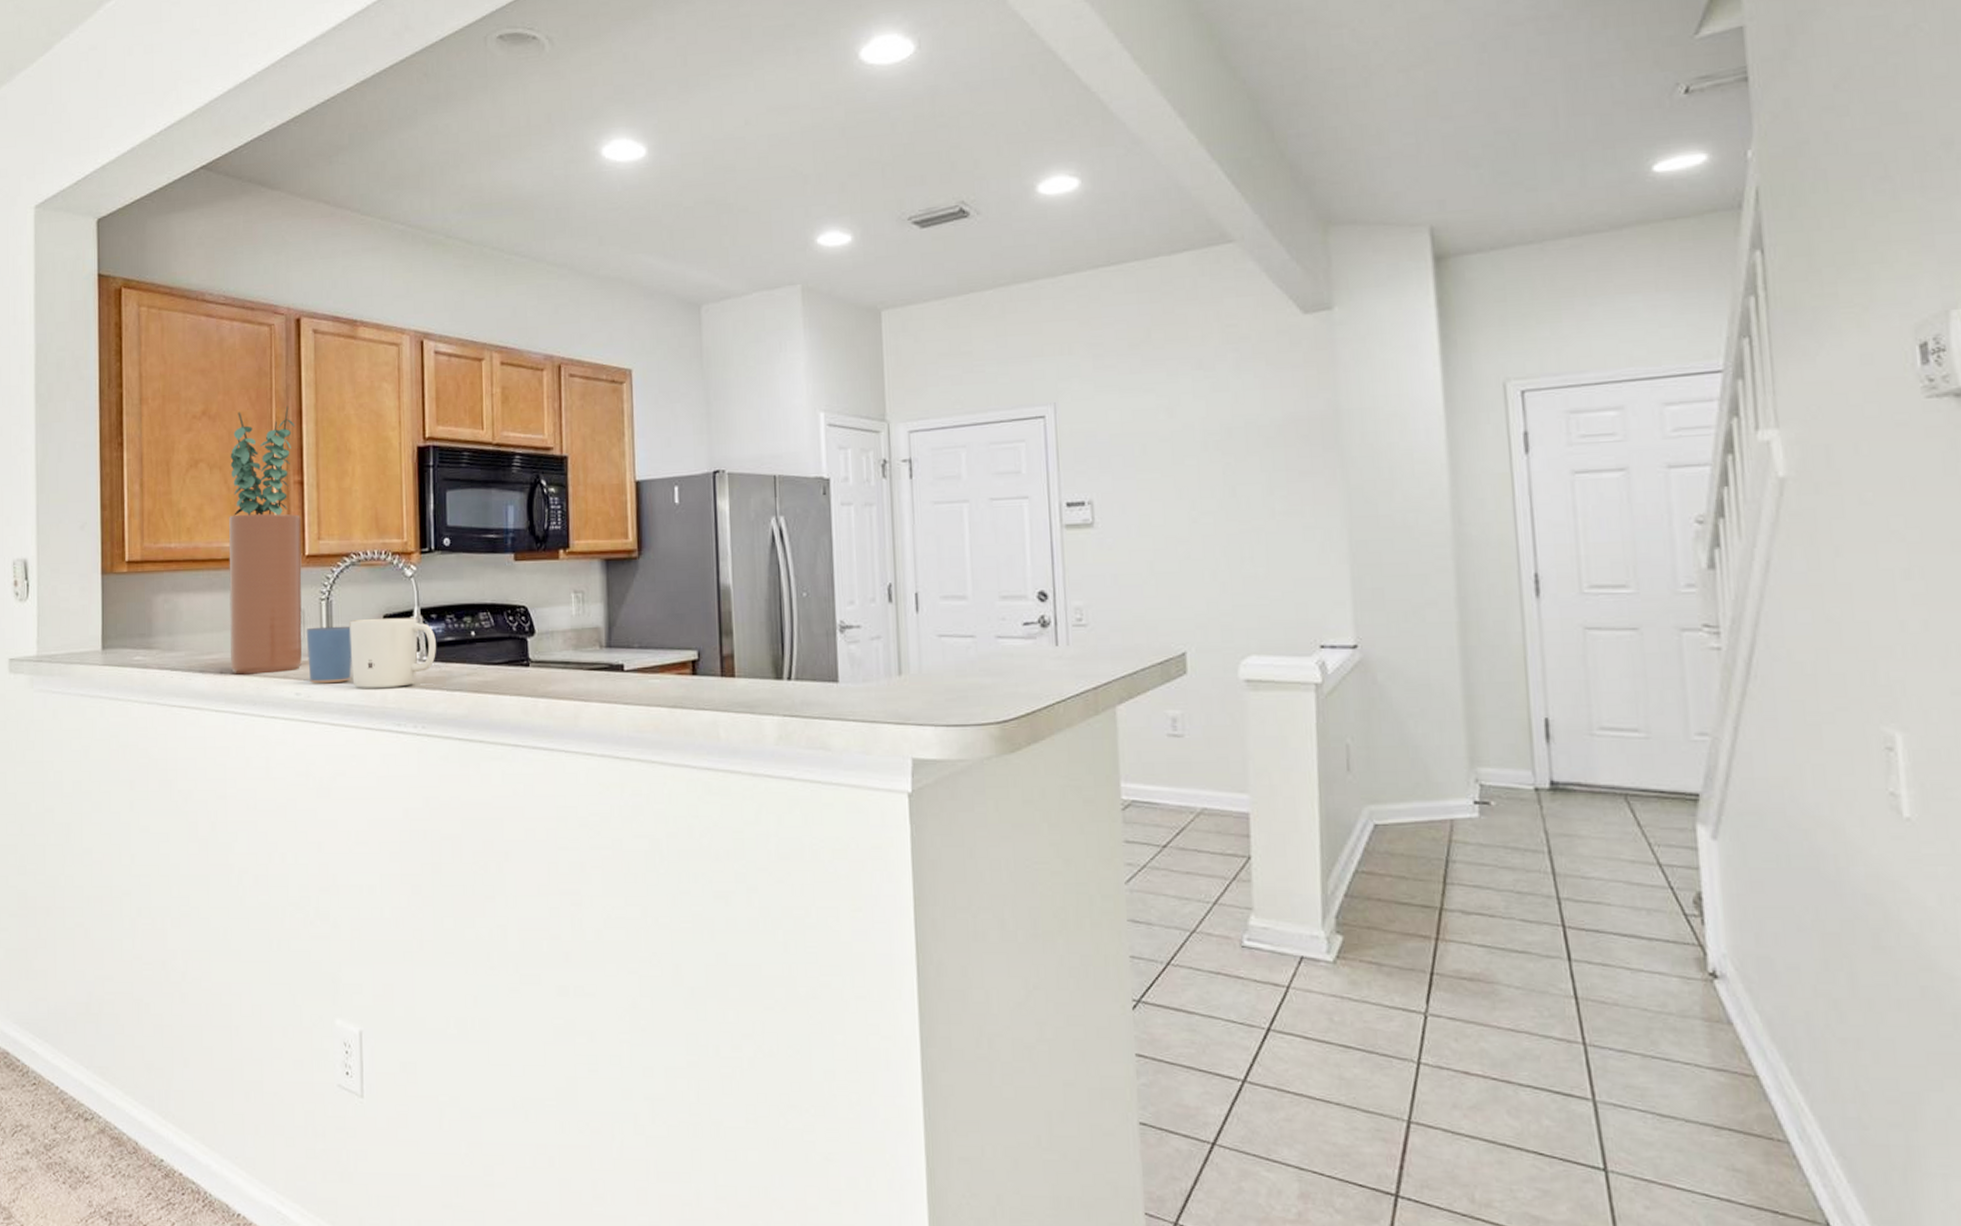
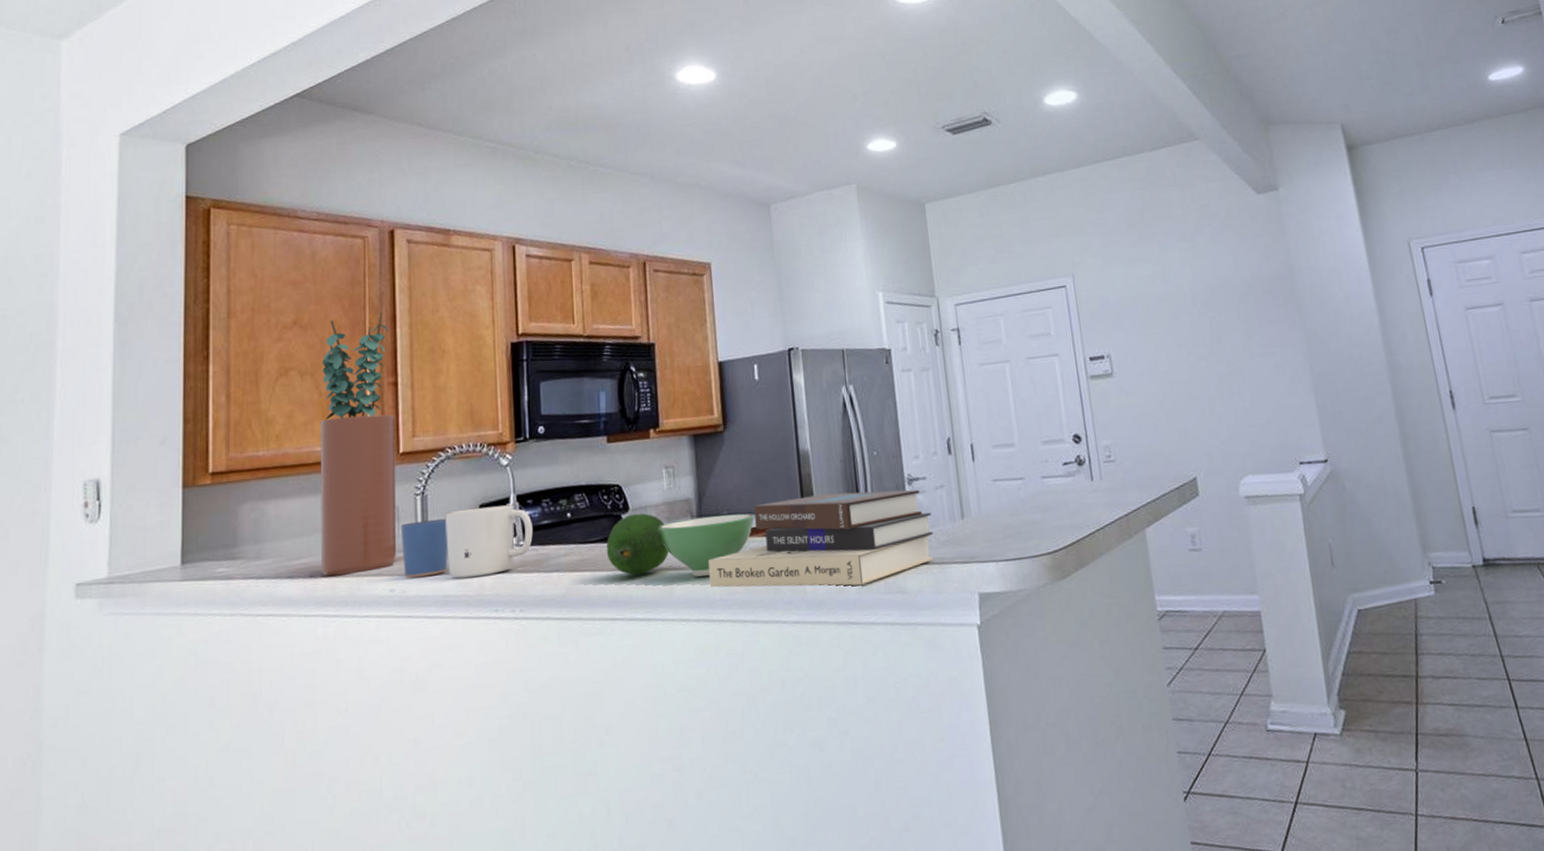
fruit: none [510,639,576,702] -> present [606,513,669,575]
bowl: none [564,647,668,710] -> present [657,513,755,577]
books: none [616,634,865,737] -> present [708,489,934,588]

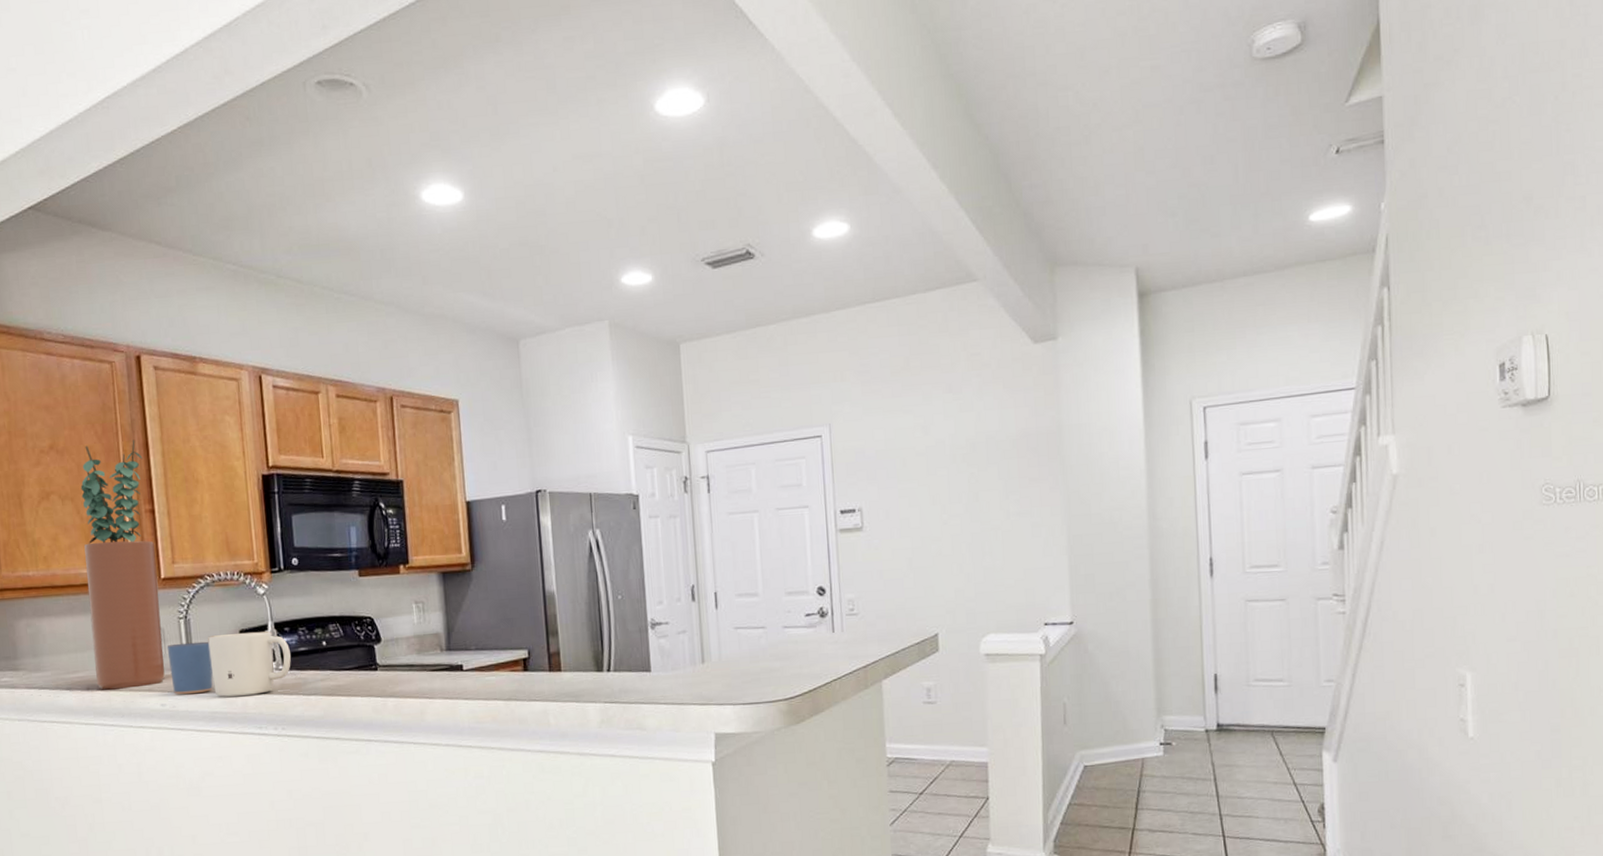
fruit: present [606,513,669,575] -> none [360,645,420,702]
bowl: present [657,513,755,577] -> none [408,649,502,706]
books: present [708,489,934,588] -> none [457,633,674,721]

